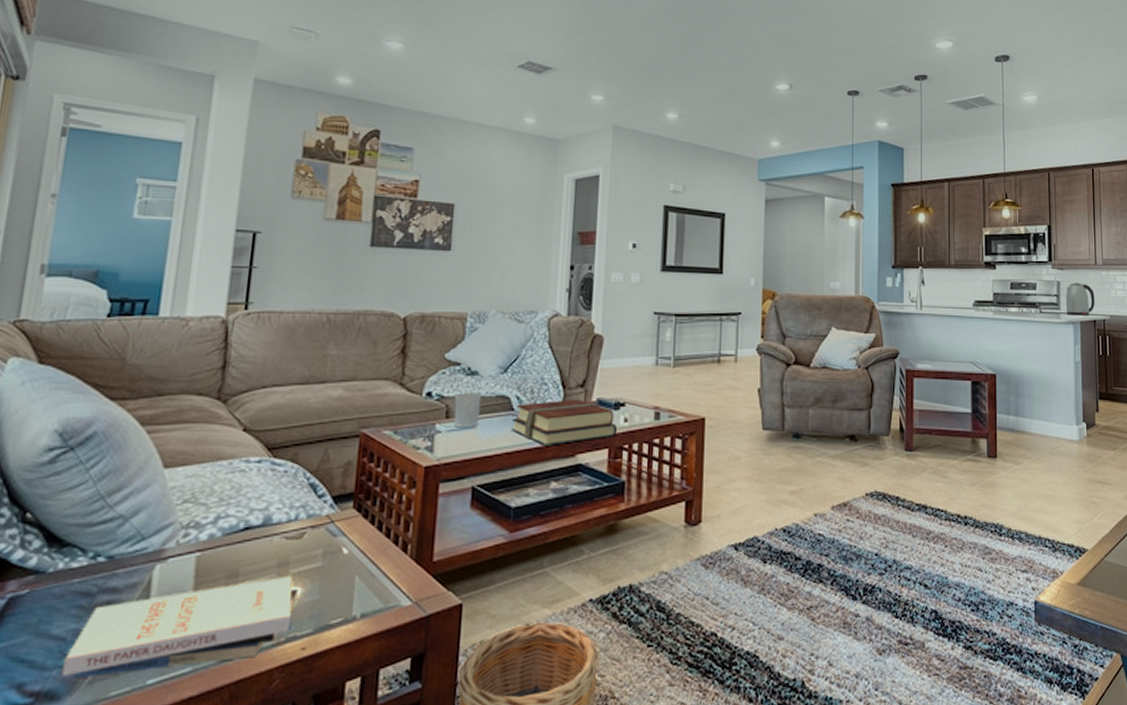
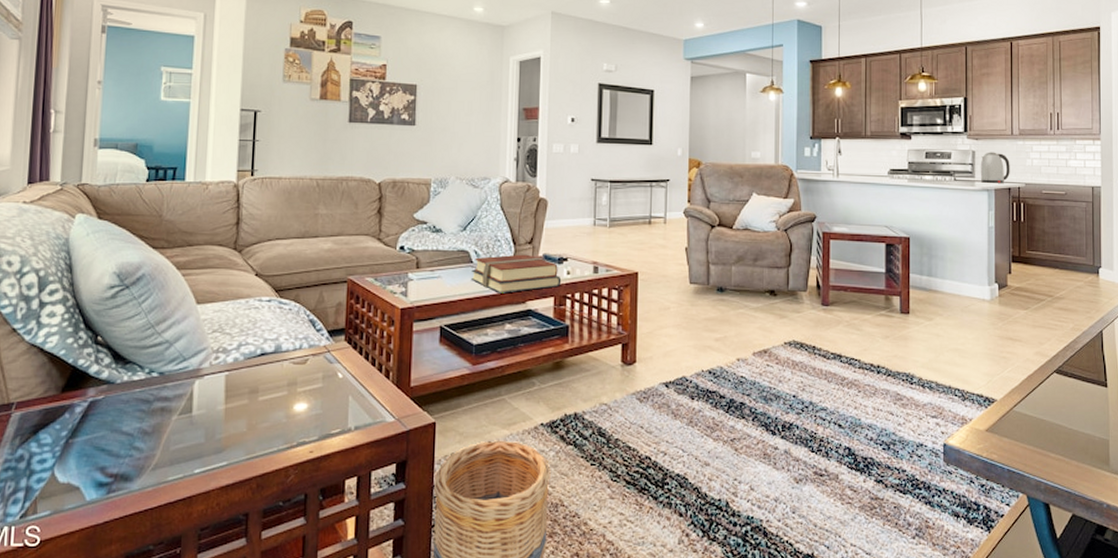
books: present [61,576,298,678] -> none [132,394,305,465]
candle holder: present [453,393,483,428] -> none [423,247,446,277]

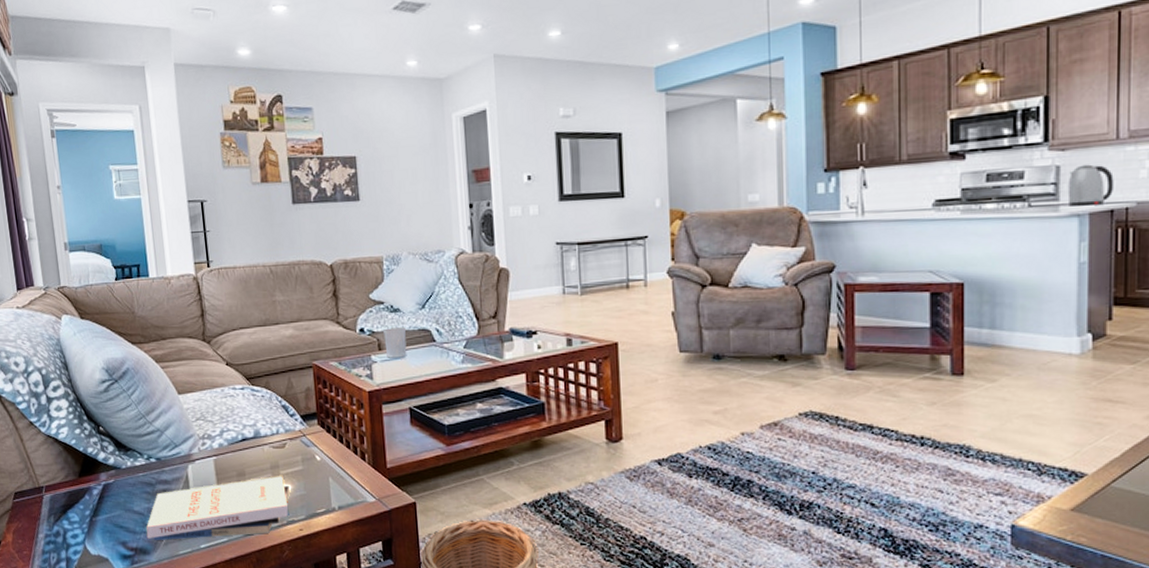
books: none [132,394,305,465] -> present [146,476,290,540]
candle holder: none [423,247,446,277] -> present [383,327,407,358]
books: present [470,254,562,294] -> none [434,329,532,372]

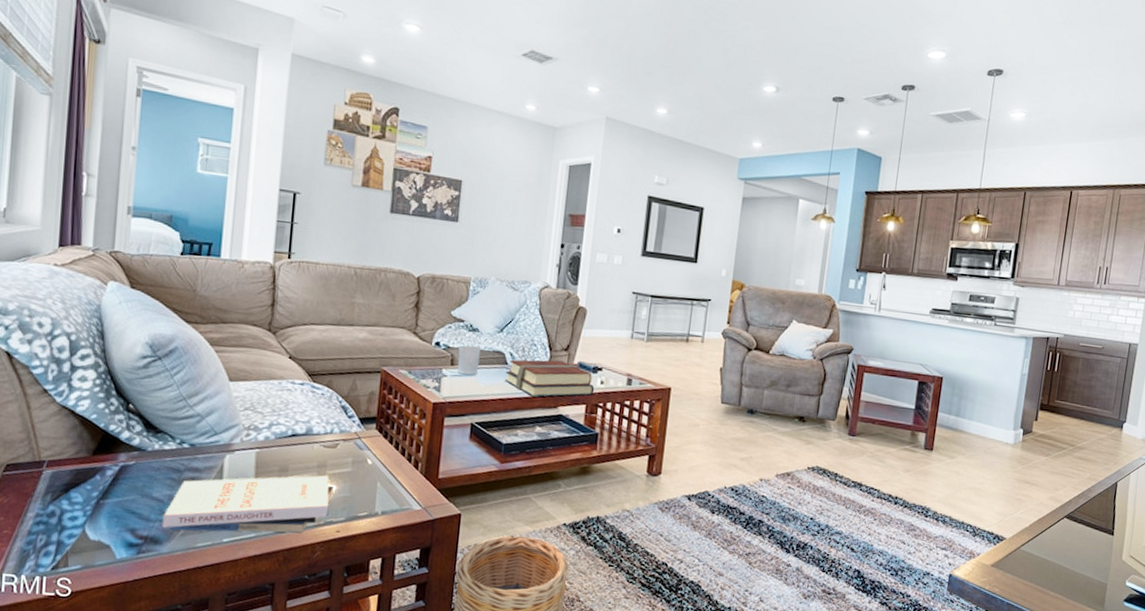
books: none [434,329,532,372] -> present [504,359,595,397]
kettle: present [1067,164,1114,207] -> none [1020,300,1052,333]

